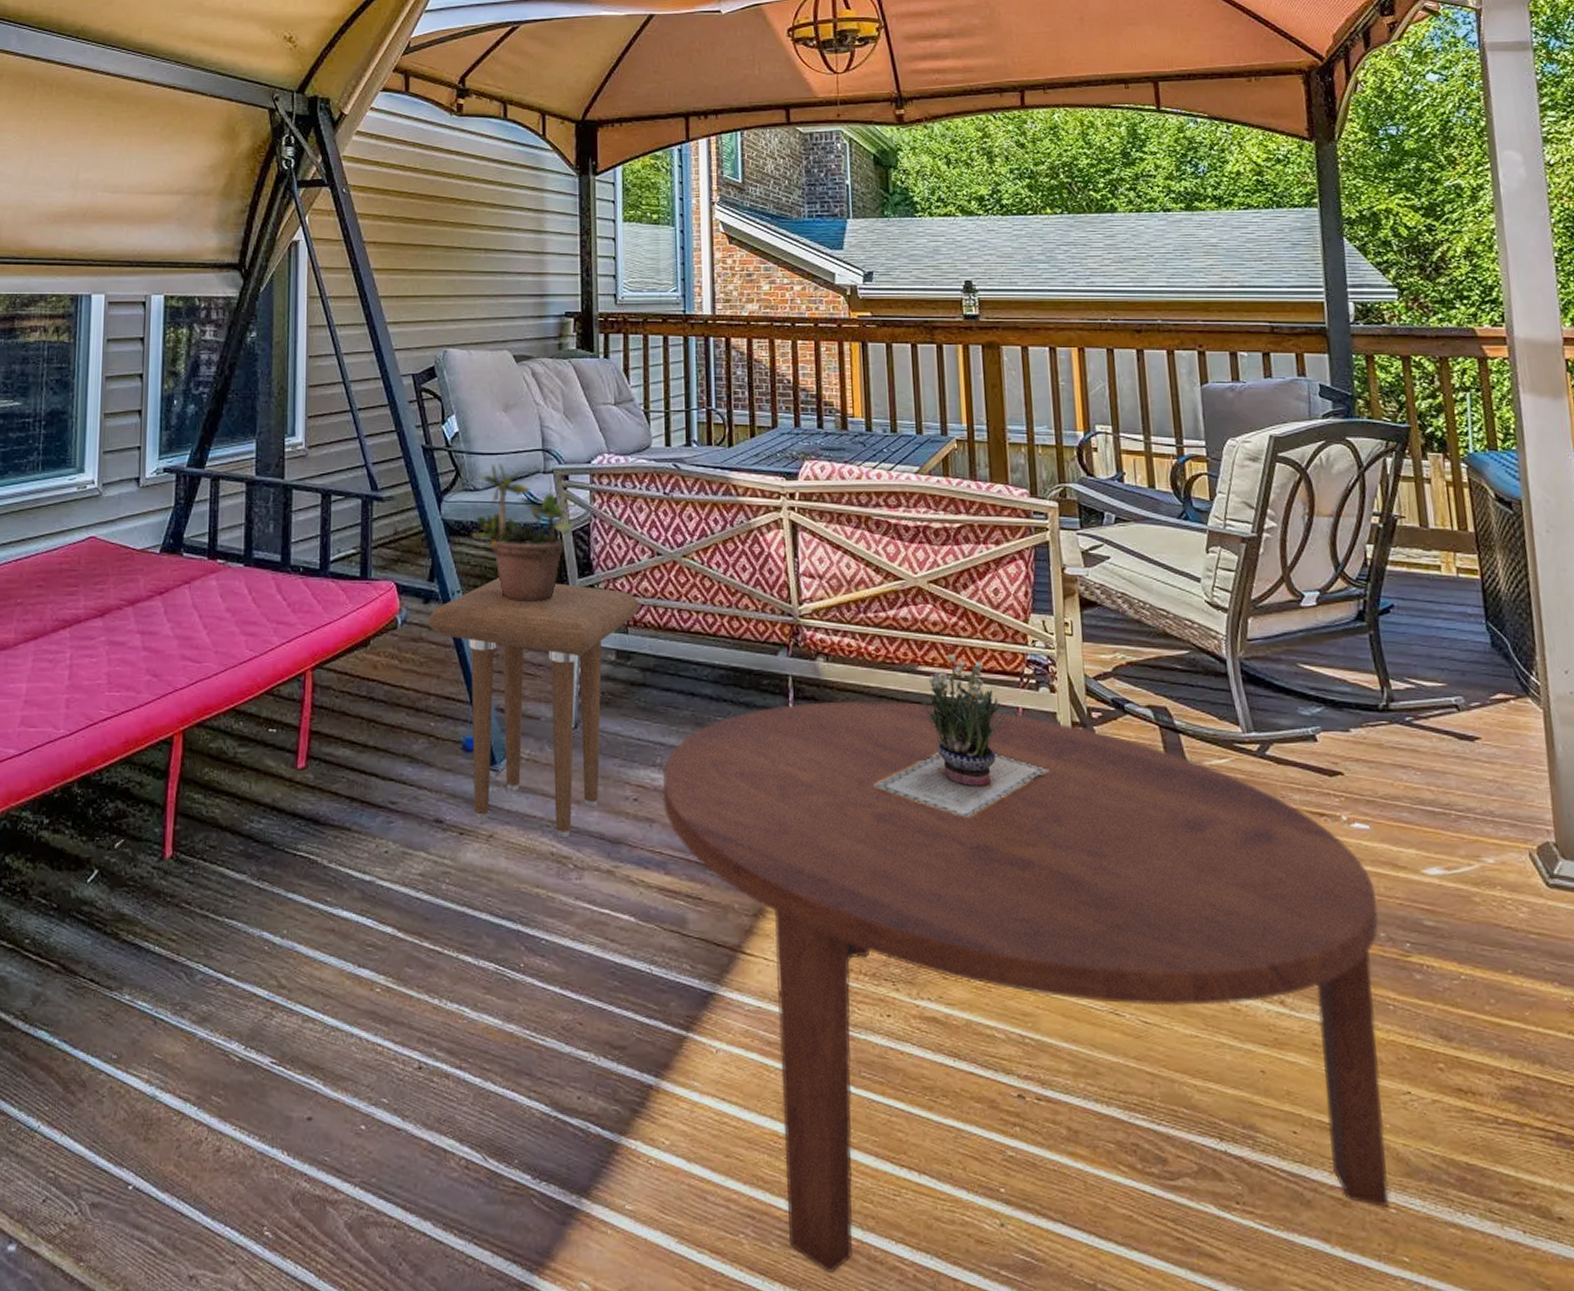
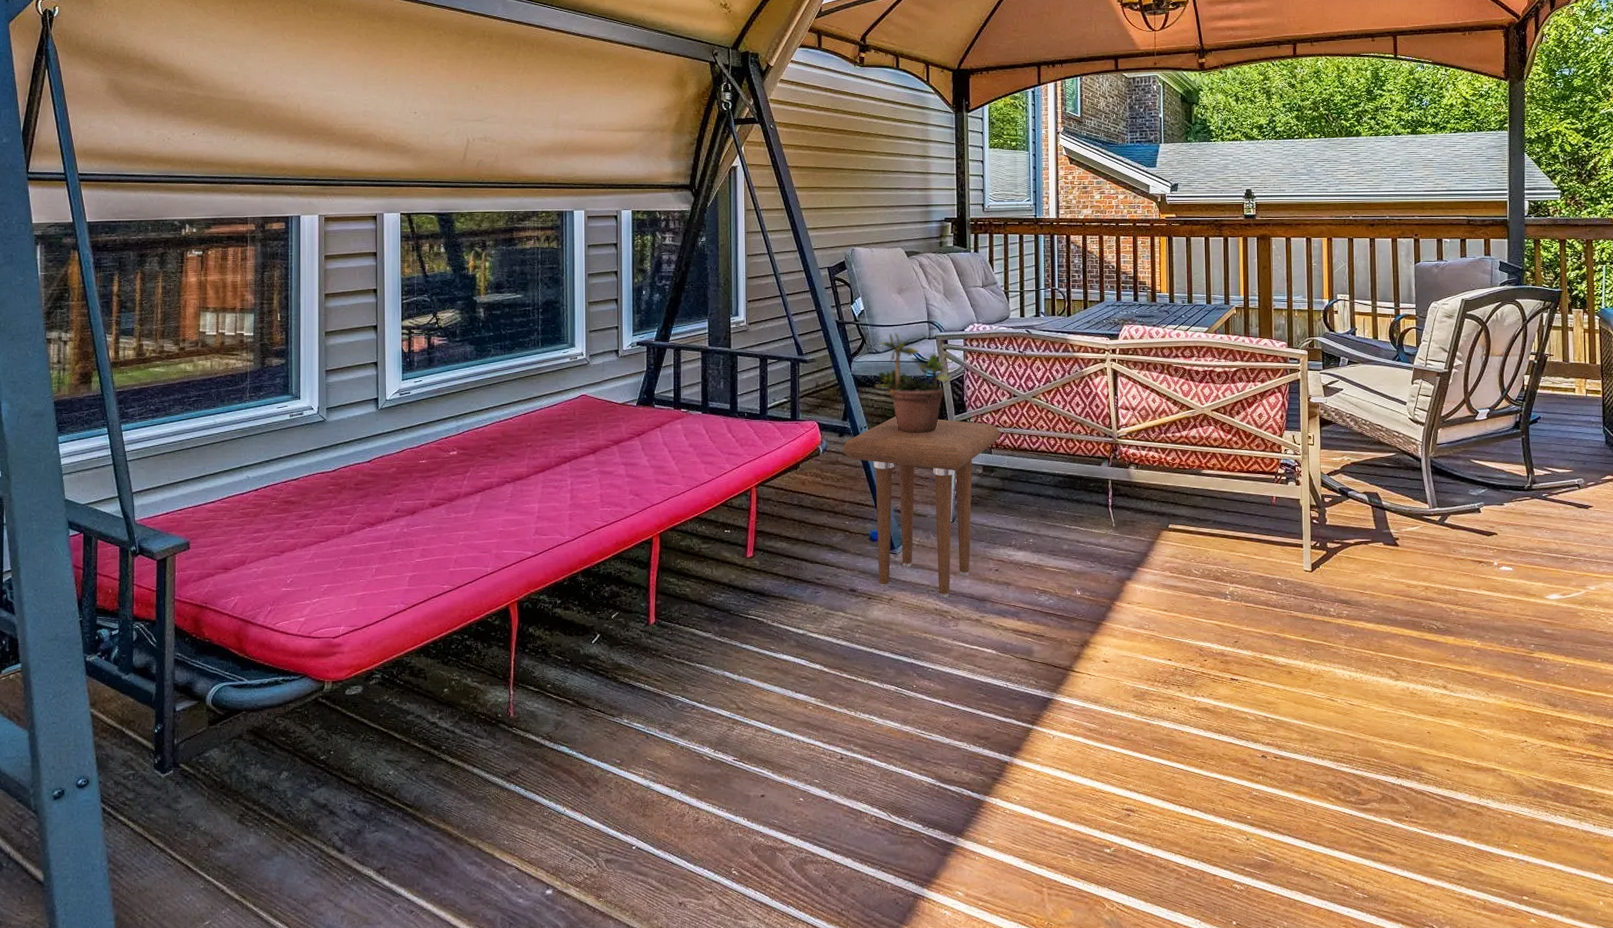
coffee table: present [662,701,1390,1273] -> none [1016,495,1514,876]
potted flower: present [874,654,1049,817] -> none [1168,461,1293,573]

